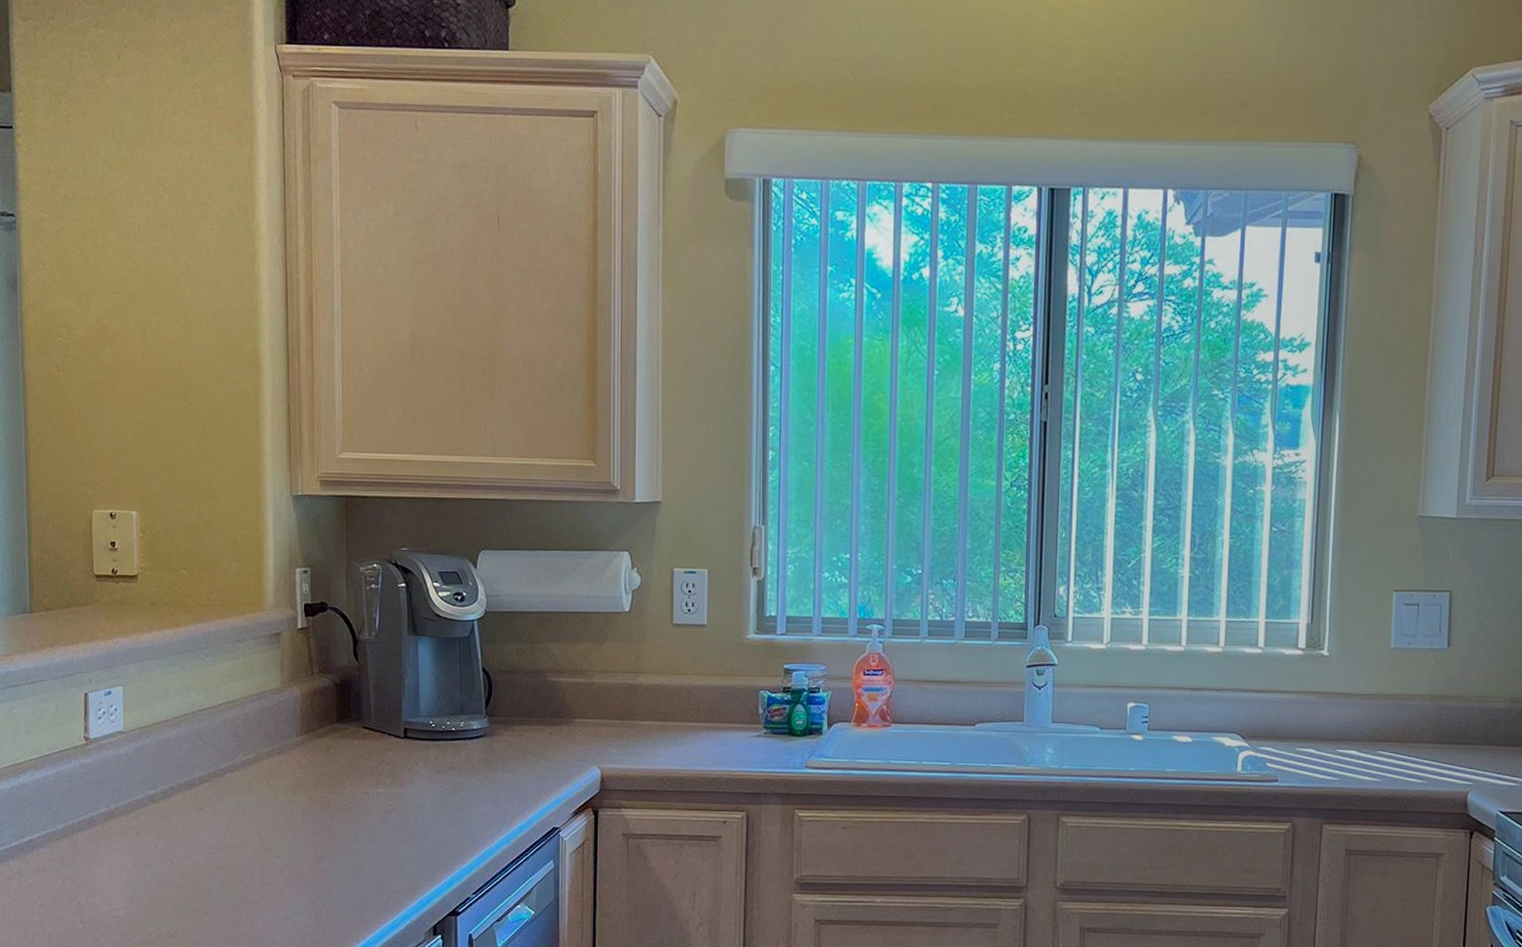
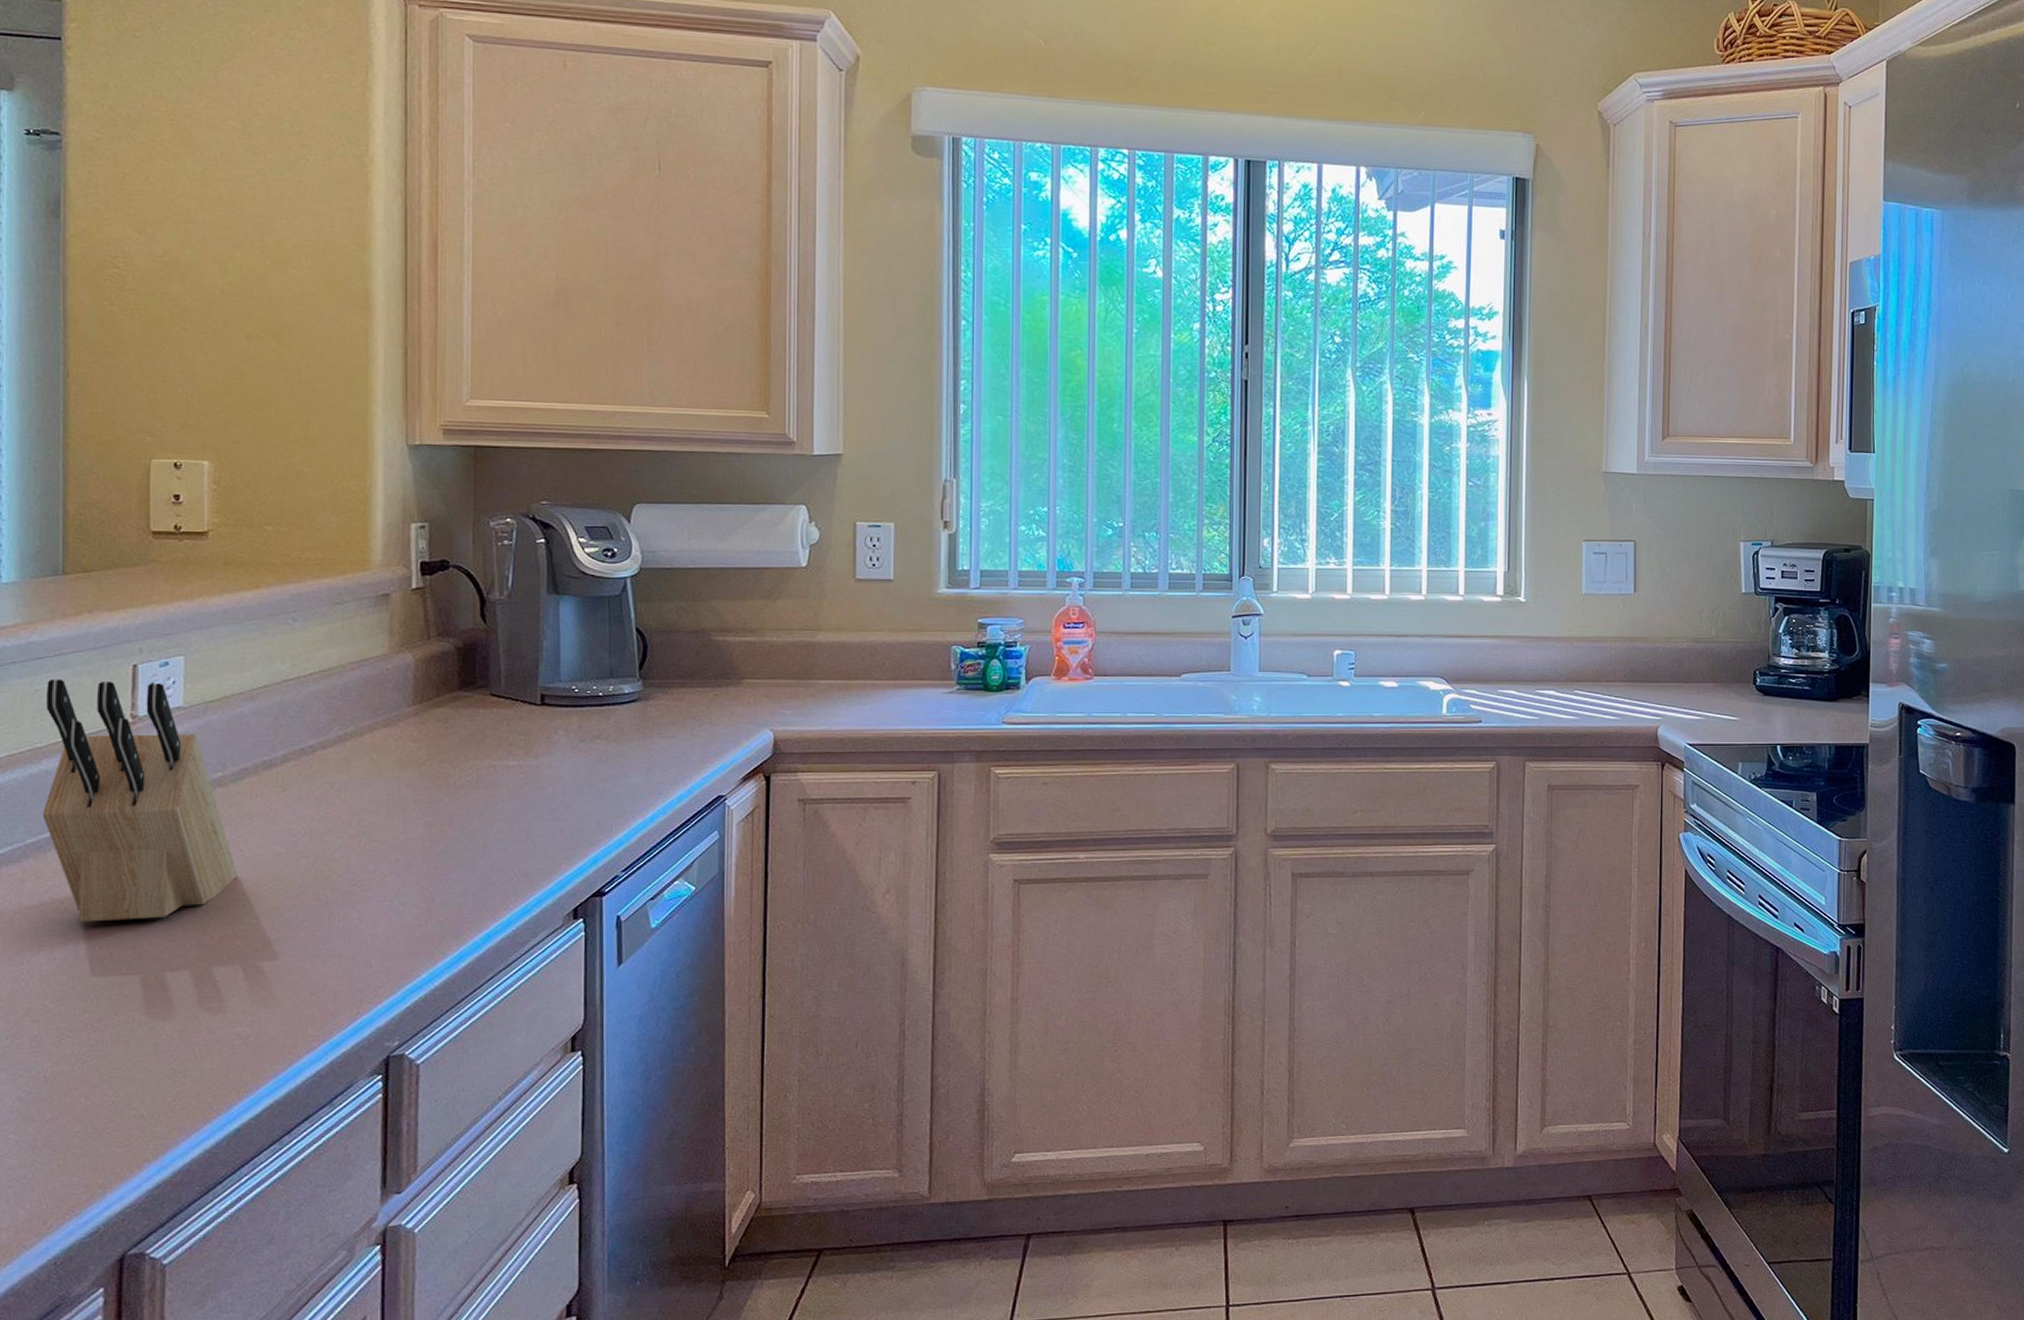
knife block: none [21,704,168,916] -> present [42,679,238,922]

